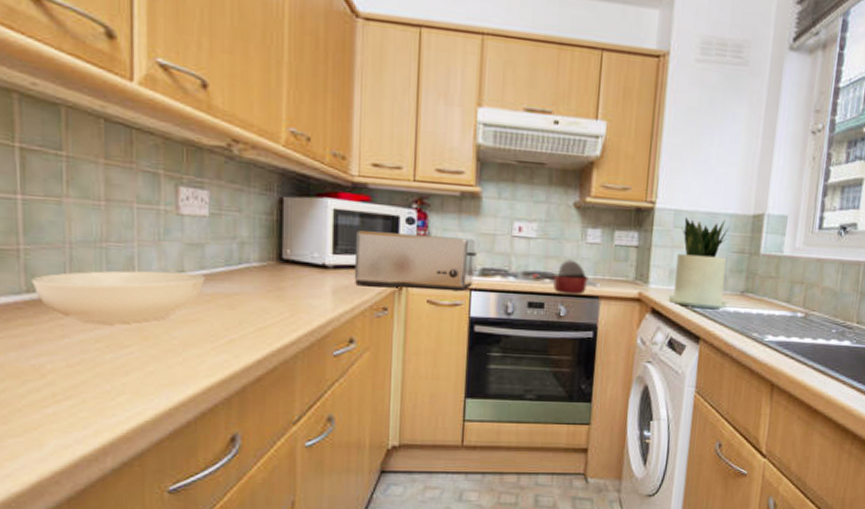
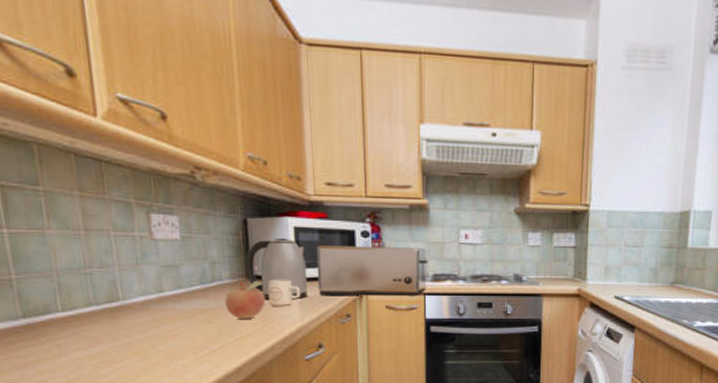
bowl: present [30,270,205,325] -> none [24,292,183,344]
fruit: none [251,265,296,307] -> present [225,281,266,319]
kettle: none [277,219,344,288] -> present [245,237,308,300]
mug: none [299,264,335,295] -> present [268,279,301,306]
saucepan: present [533,259,589,295] -> none [480,262,531,293]
planter: present [668,217,730,309] -> none [605,217,660,301]

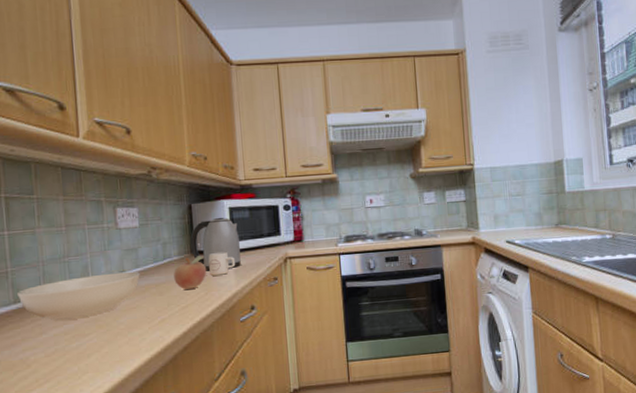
bowl: none [24,292,183,344] -> present [16,271,140,322]
toaster: present [316,245,428,297] -> none [247,214,341,264]

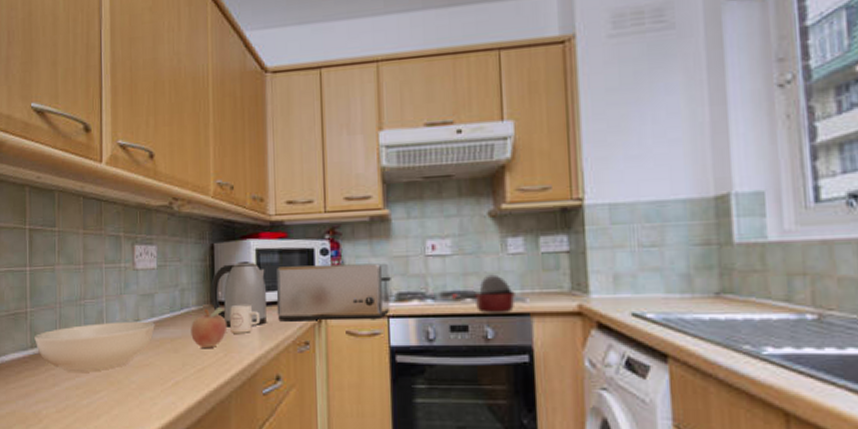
toaster: none [247,214,341,264] -> present [276,263,391,322]
saucepan: none [386,219,431,247] -> present [452,274,516,313]

